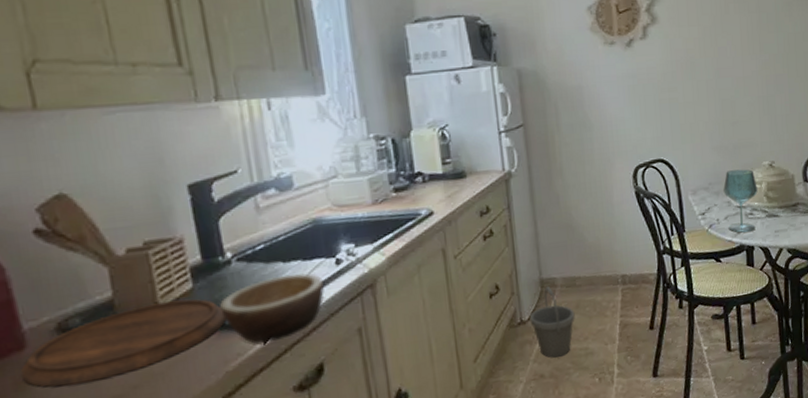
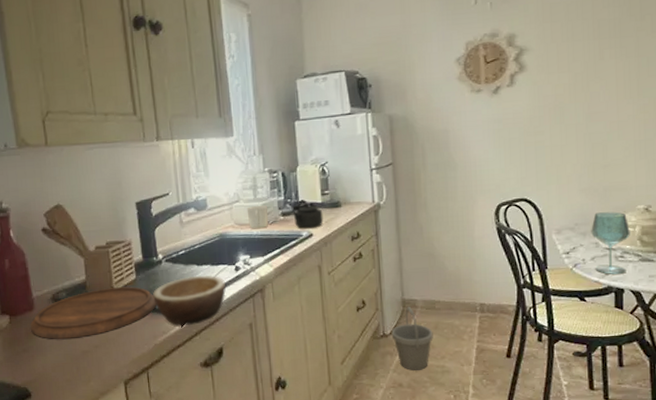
mug: none [347,179,378,211] -> present [247,205,269,229]
kettle: none [405,174,446,207] -> present [291,202,324,229]

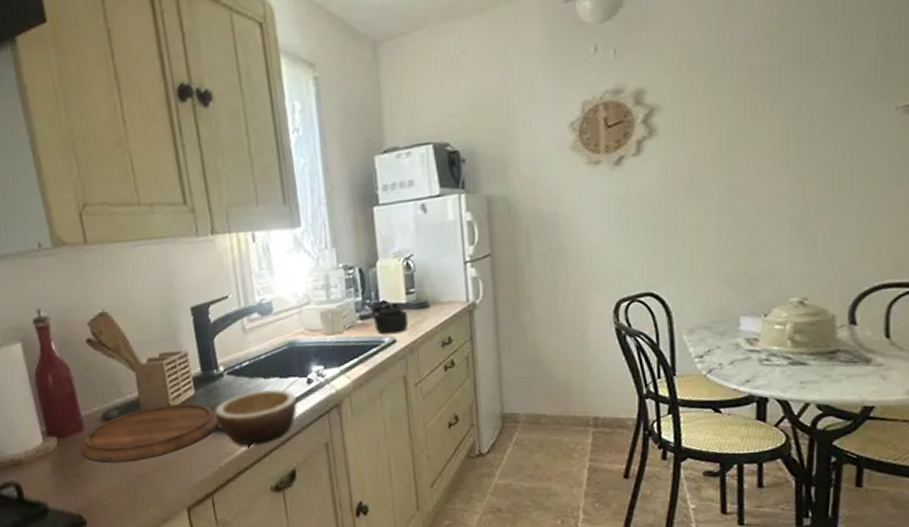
bucket: present [391,306,433,371] -> none [488,421,538,494]
wine glass: present [591,212,630,274] -> none [731,306,779,381]

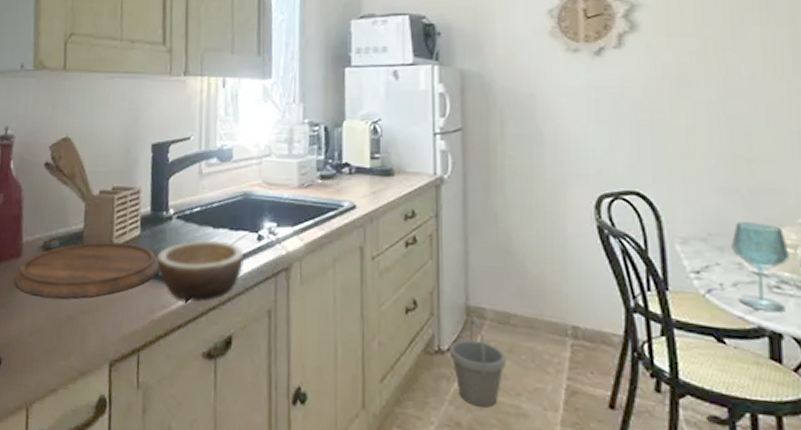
mug: present [318,307,345,336] -> none [278,162,304,192]
kettle: present [370,303,409,334] -> none [332,165,371,199]
bucket: none [488,421,538,494] -> present [449,315,506,408]
wine glass: none [731,306,779,381] -> present [731,222,790,312]

